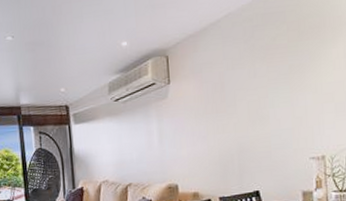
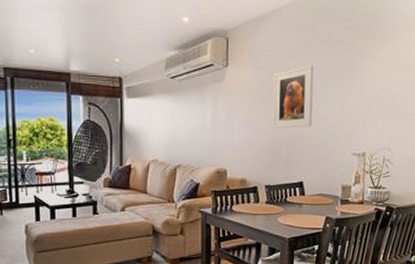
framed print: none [218,71,264,141] -> present [273,64,314,129]

